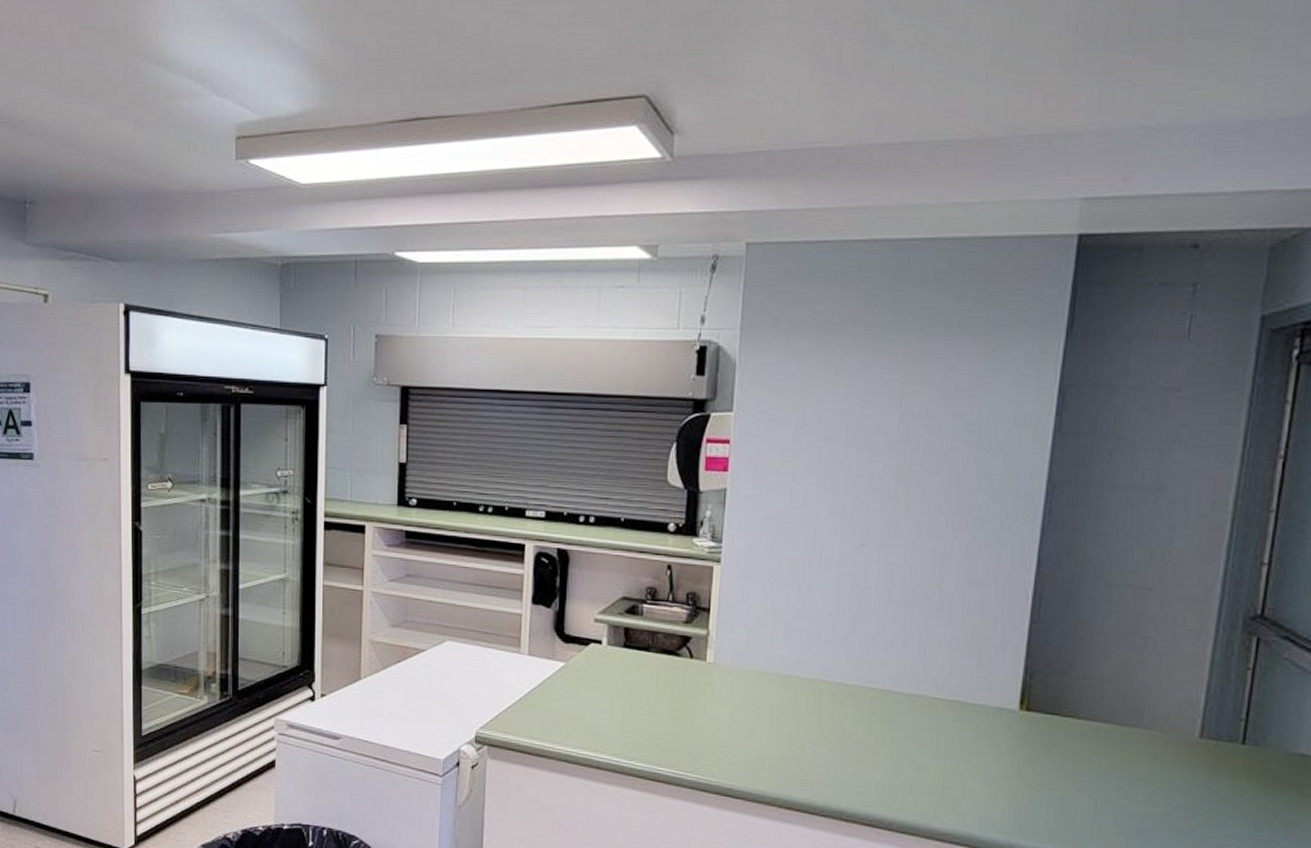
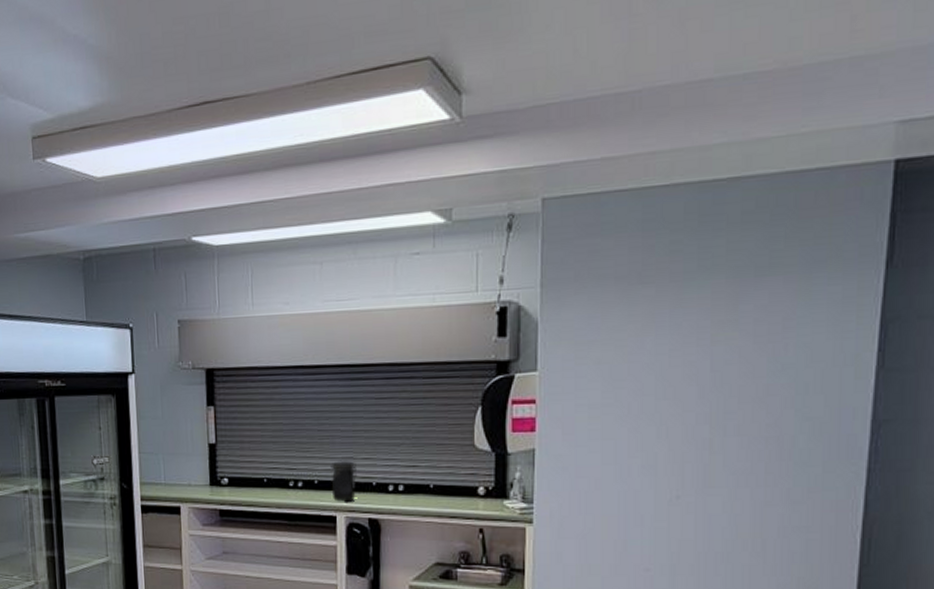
jar: none [522,489,548,531] -> present [330,461,357,502]

